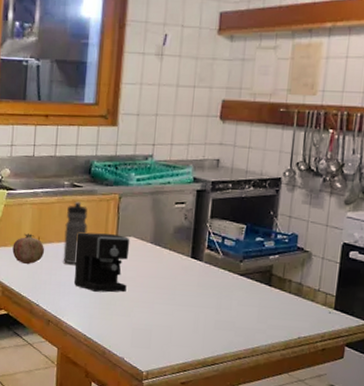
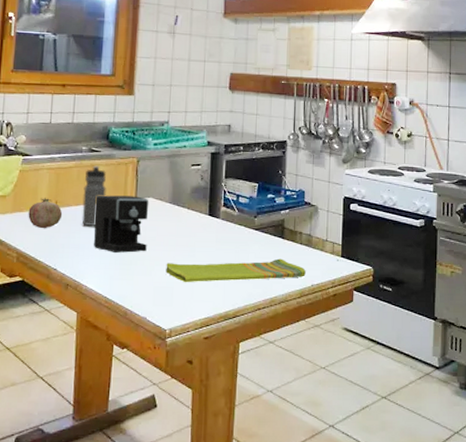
dish towel: none [144,305,293,329] -> present [166,258,306,283]

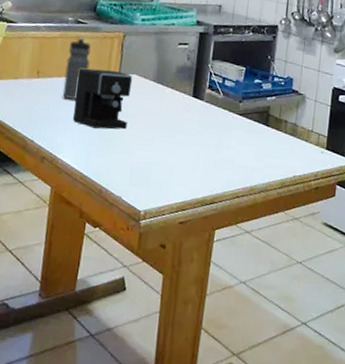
fruit: present [28,198,63,229] -> none [8,67,44,99]
dish towel: present [166,258,306,283] -> none [144,142,289,168]

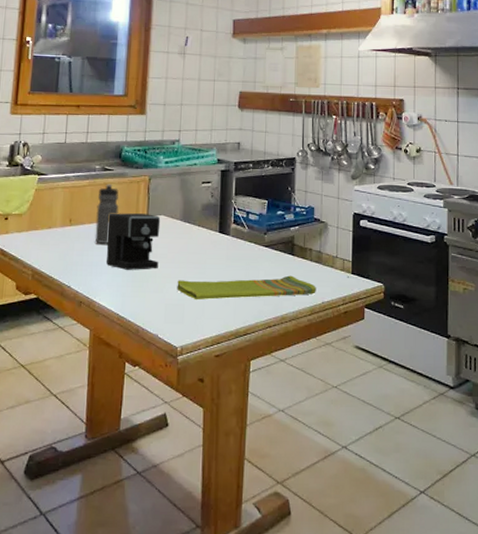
dish towel: none [144,142,289,168] -> present [177,275,316,300]

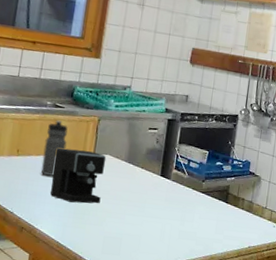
dish towel: present [177,275,316,300] -> none [116,215,245,239]

